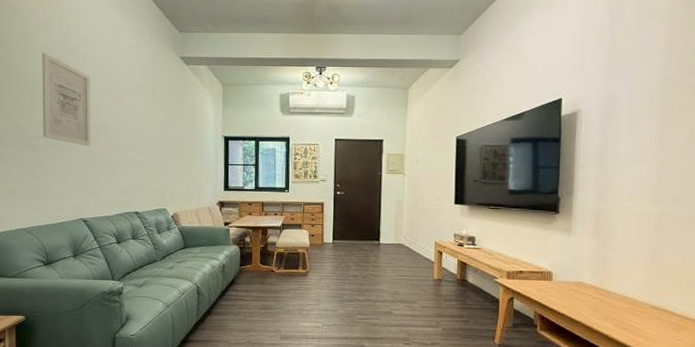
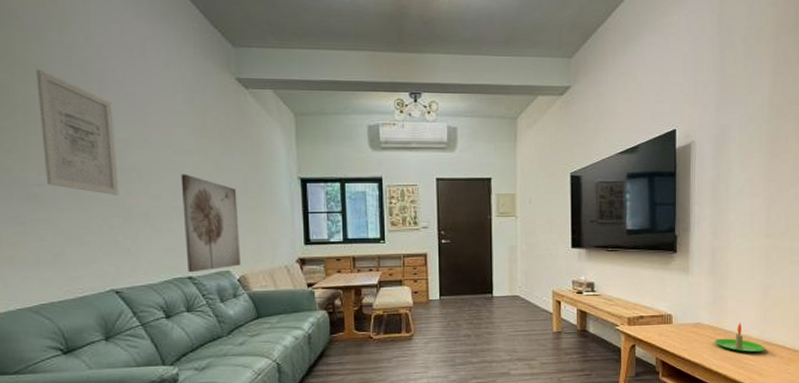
wall art: none [134,131,175,209] -> present [181,174,240,273]
candle: none [596,284,652,315] -> present [714,322,765,352]

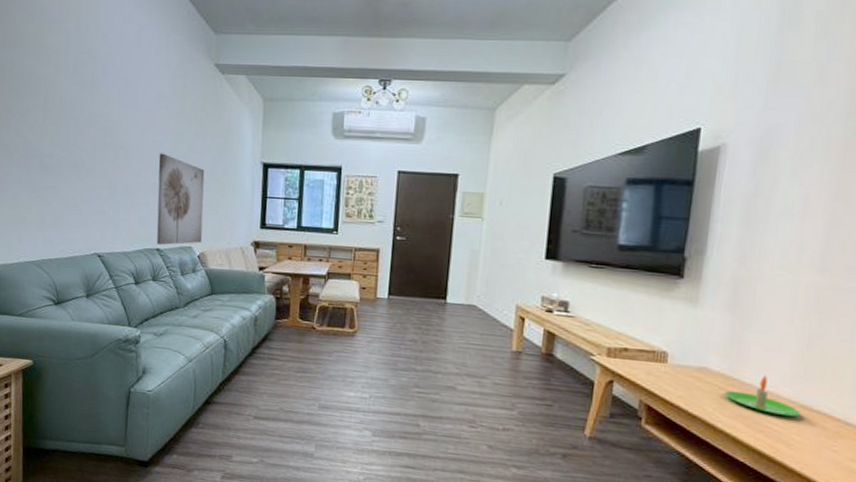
wall art: present [36,69,119,195] -> none [55,55,111,169]

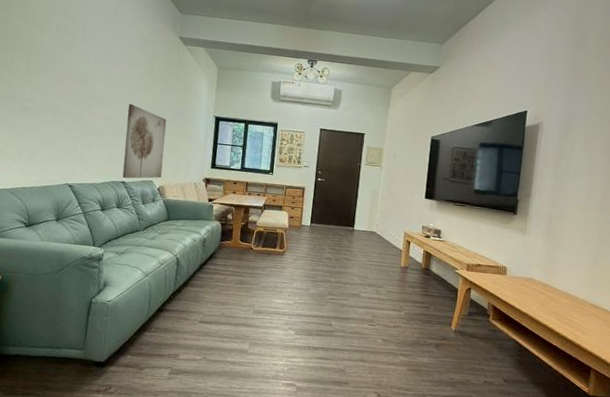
candle: present [724,374,801,417] -> none [543,283,591,312]

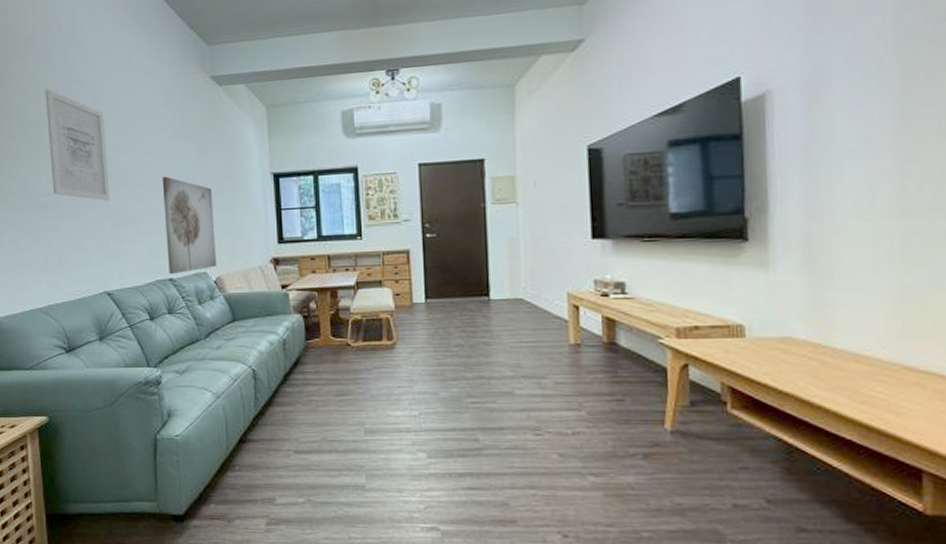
wall art: none [35,18,89,114] -> present [45,88,110,201]

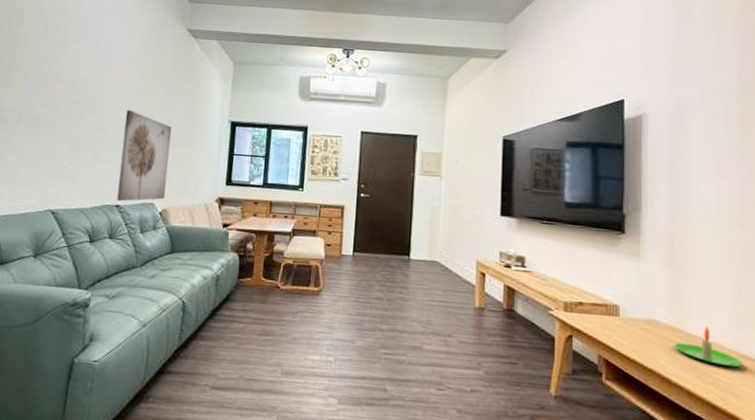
wall art: present [45,88,110,201] -> none [16,15,82,124]
candle: none [816,337,906,380] -> present [674,325,743,367]

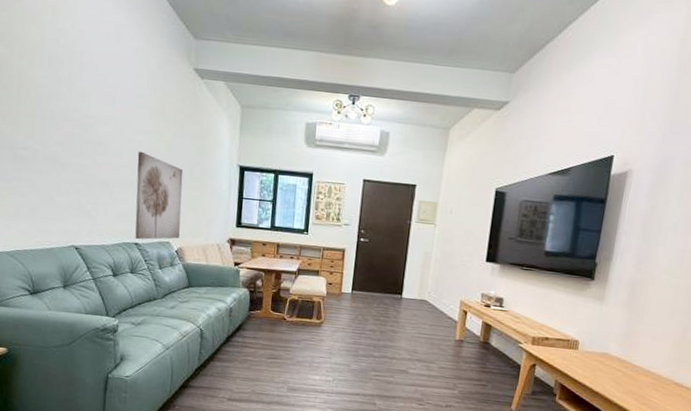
candle: present [674,325,743,367] -> none [619,359,674,392]

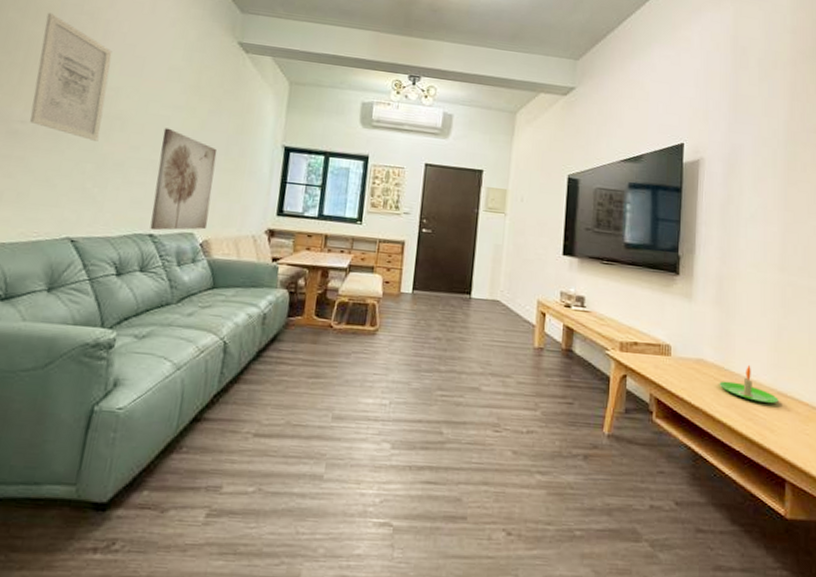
wall art: none [30,47,88,164] -> present [29,12,113,141]
candle: none [619,359,674,392] -> present [719,364,779,403]

